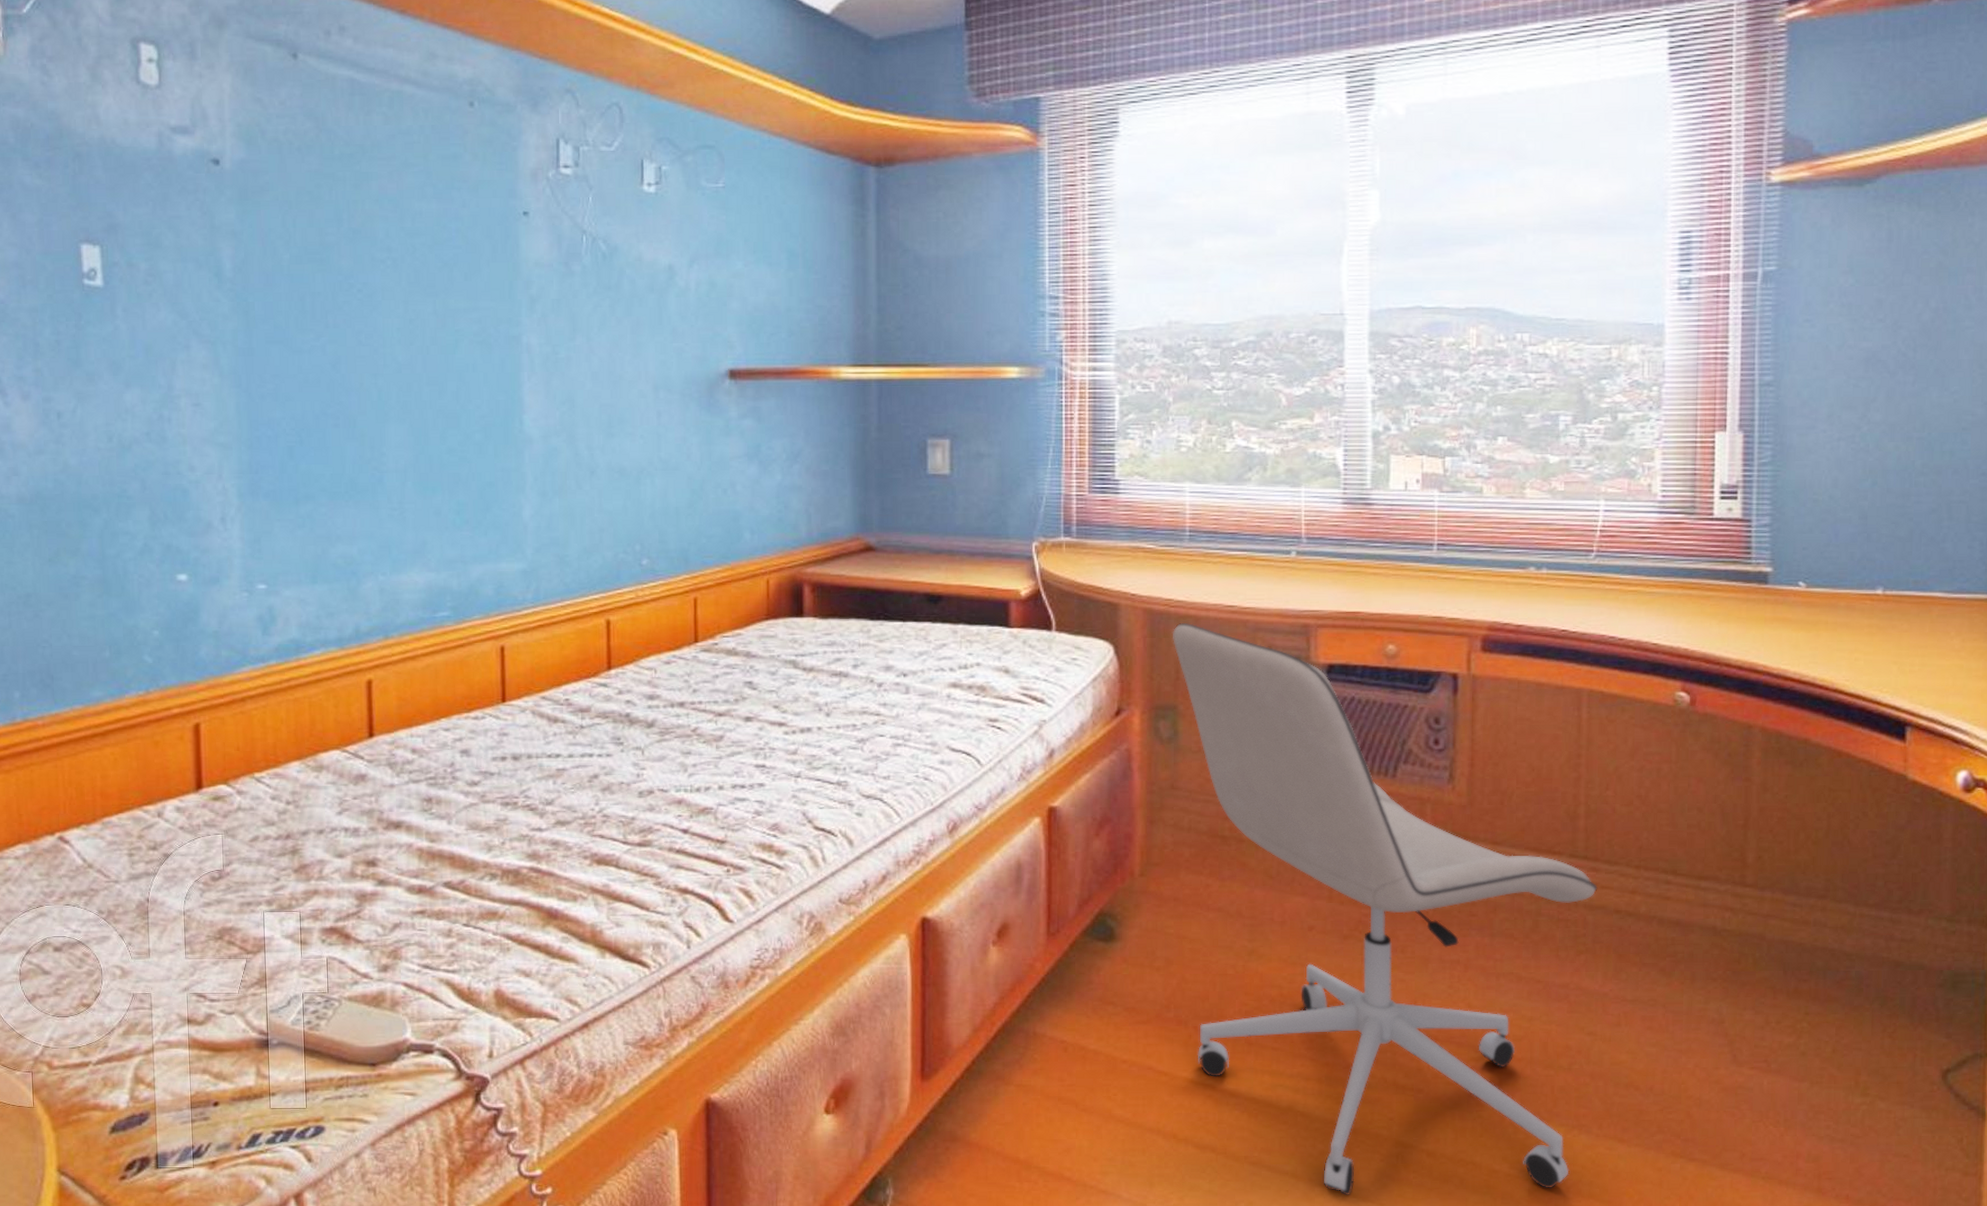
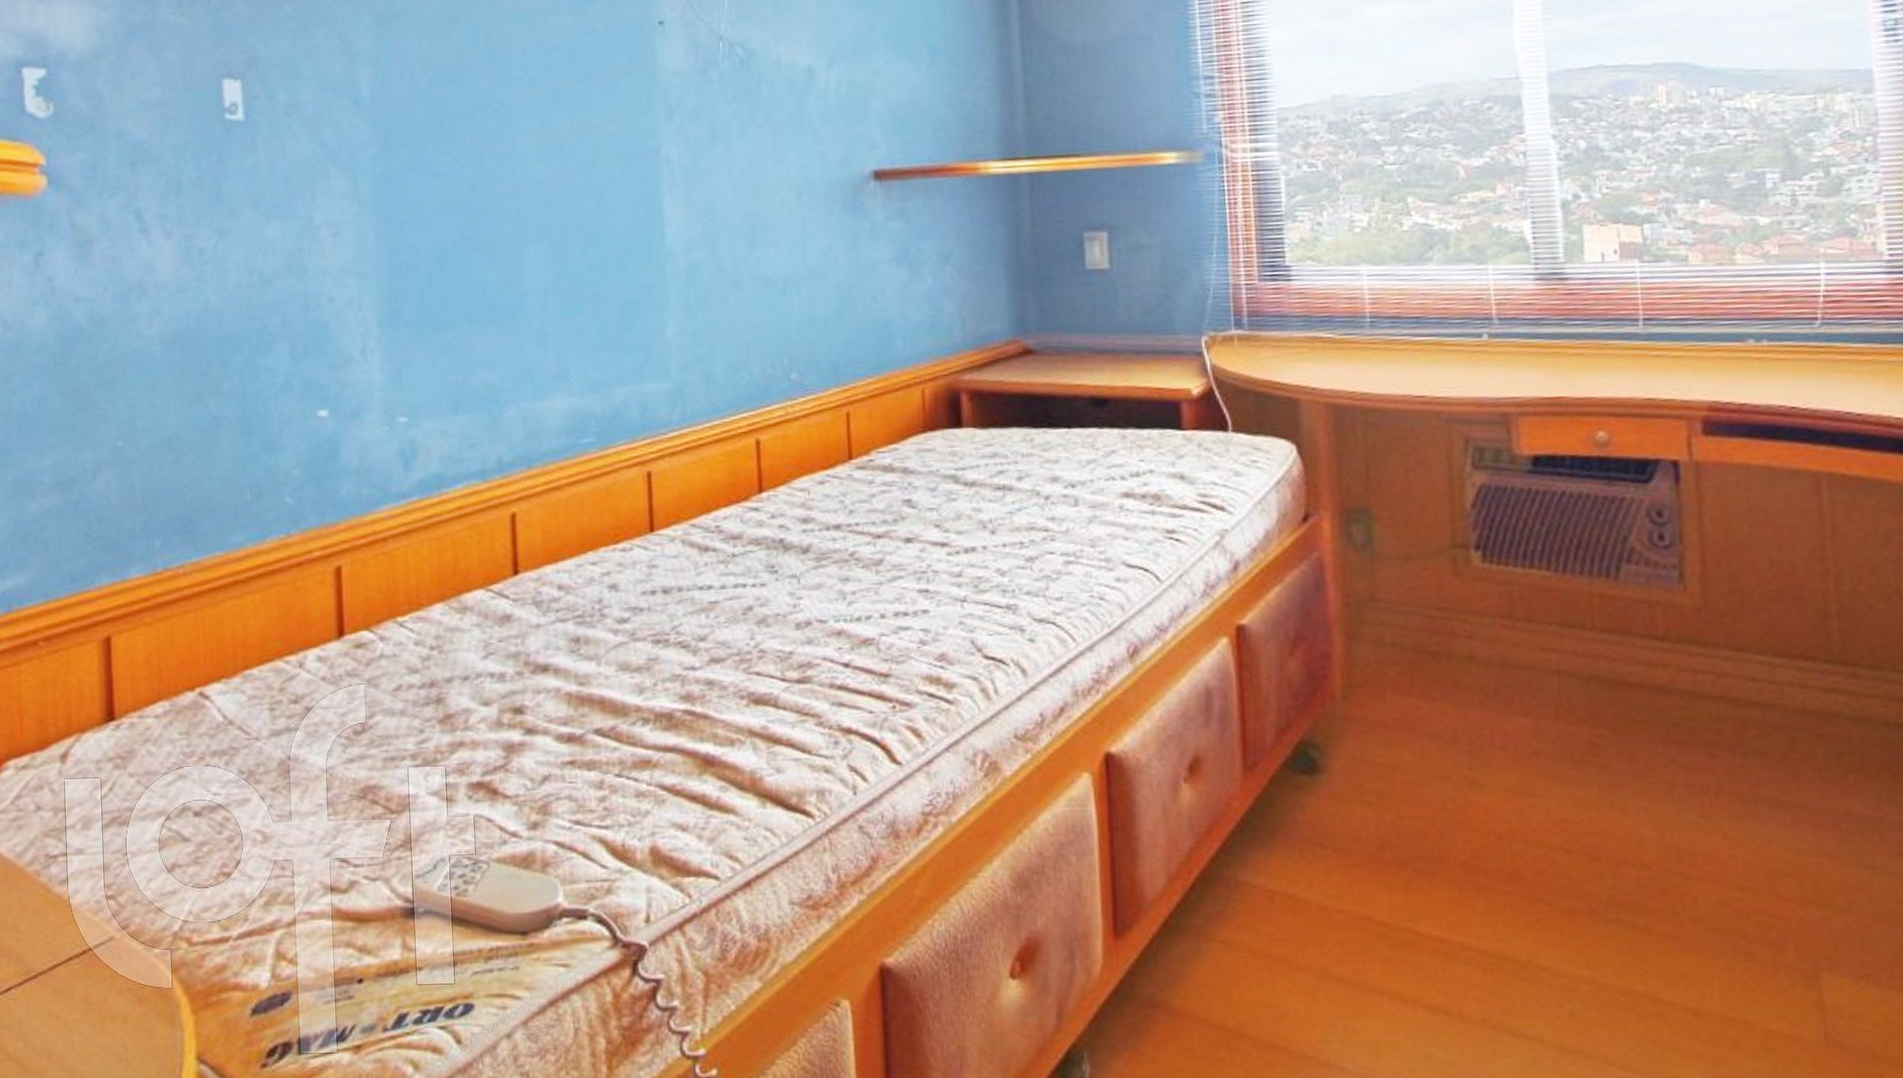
office chair: present [1173,623,1598,1195] -> none [1359,417,1861,1063]

